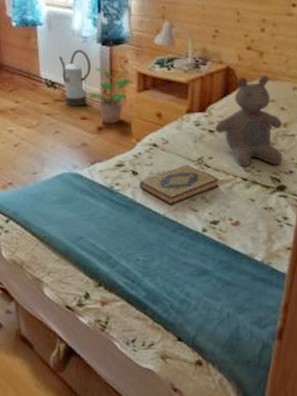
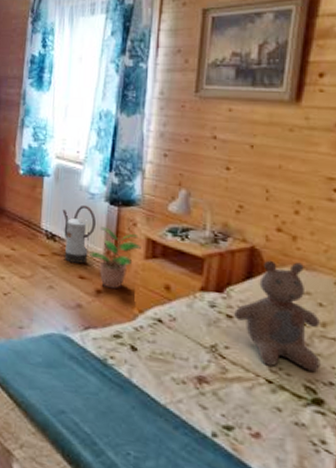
hardback book: present [139,165,220,206] -> none [138,350,237,396]

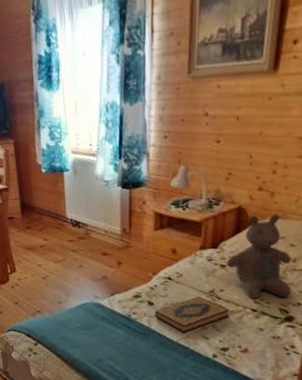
watering can: present [62,205,96,264] -> none [83,192,112,243]
potted plant: present [88,226,141,290] -> none [108,208,151,260]
hardback book: none [138,350,237,396] -> present [155,296,230,333]

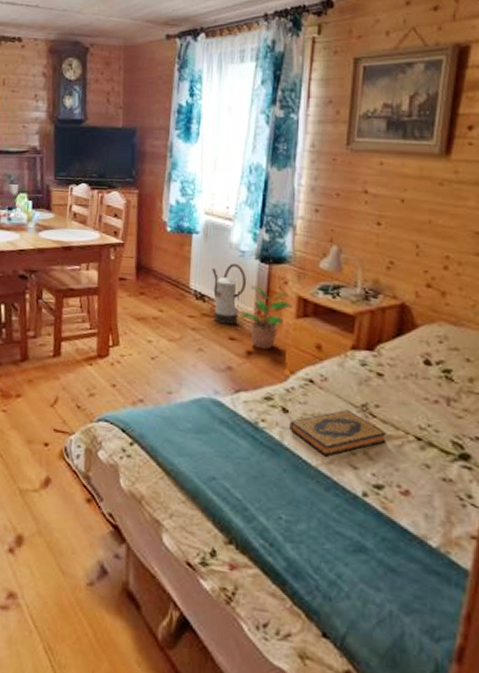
watering can: none [83,192,112,243] -> present [212,263,246,324]
potted plant: none [108,208,151,260] -> present [238,285,292,350]
bear: present [227,214,291,300] -> none [385,316,467,427]

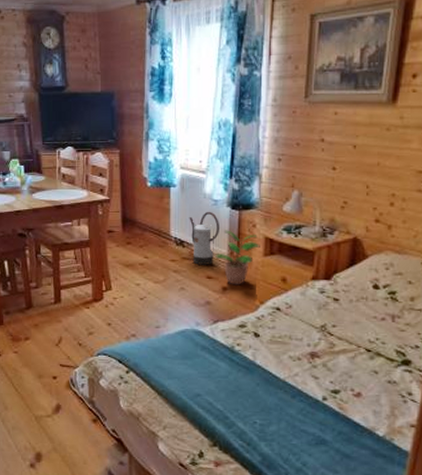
hardback book: present [289,410,387,457] -> none [261,331,342,370]

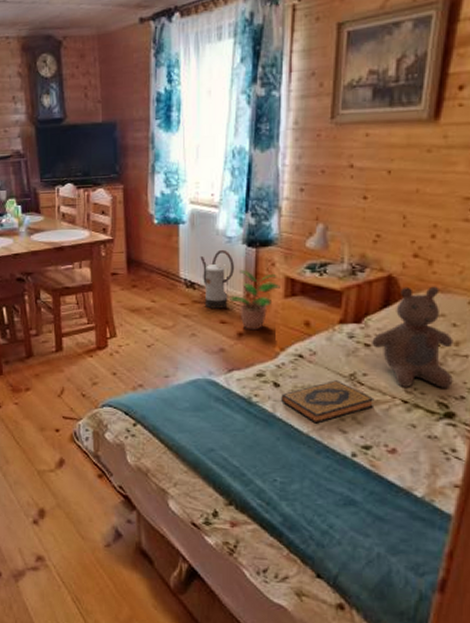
hardback book: none [261,331,342,370] -> present [281,380,375,424]
bear: none [340,248,409,339] -> present [372,286,453,389]

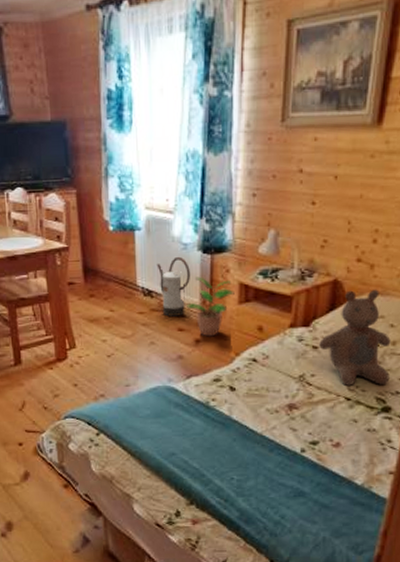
hardback book: present [281,380,375,424] -> none [237,382,321,424]

